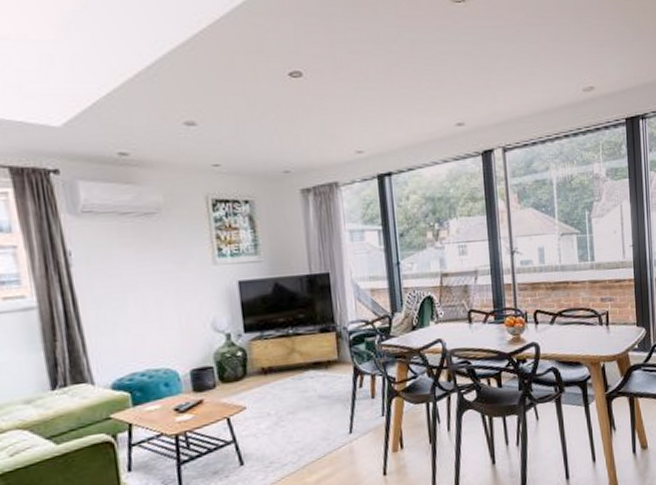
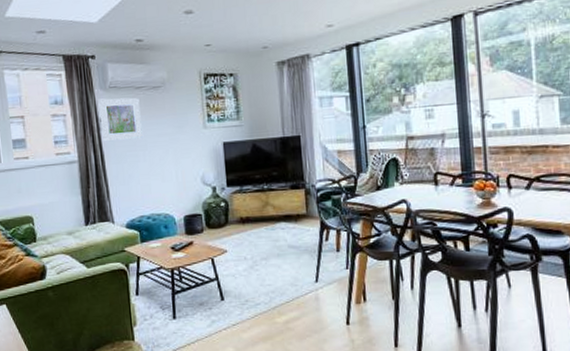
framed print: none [65,225,133,282] -> present [98,97,144,142]

